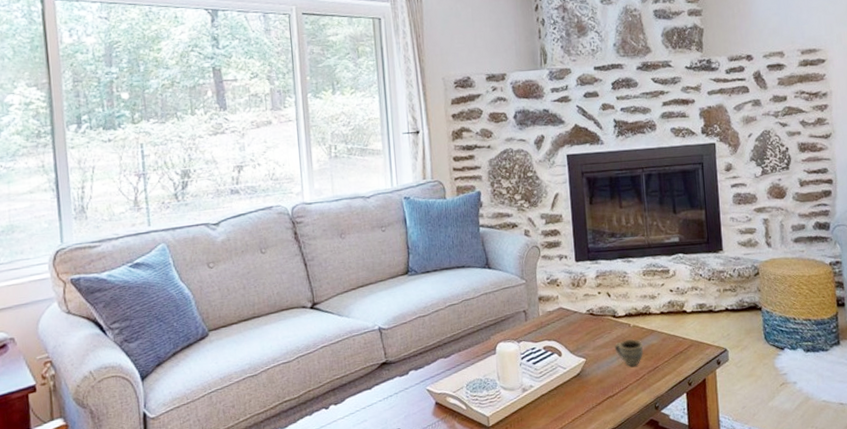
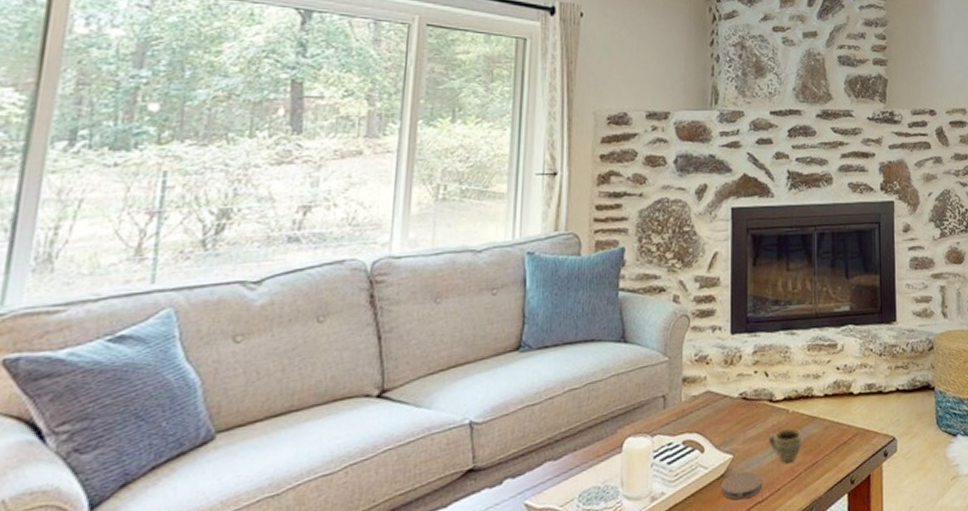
coaster: none [577,372,613,394] -> present [721,471,763,500]

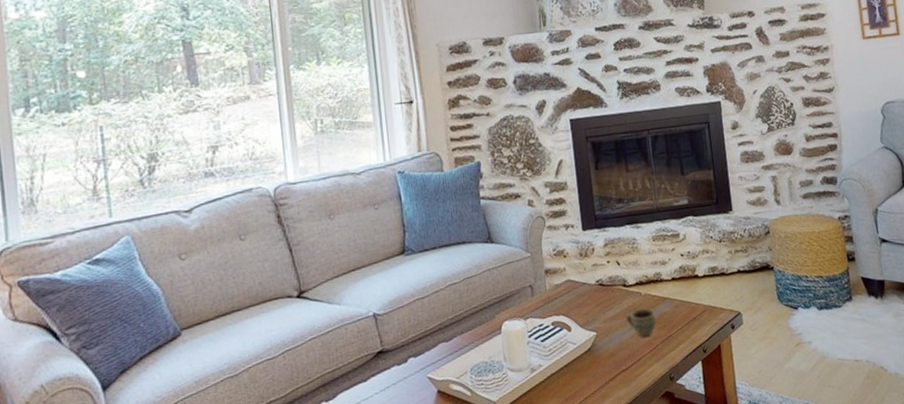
coaster: present [721,471,763,500] -> none [589,345,625,369]

